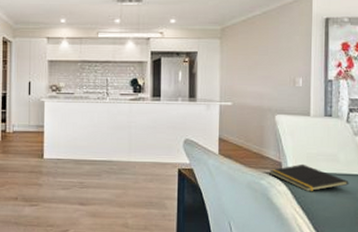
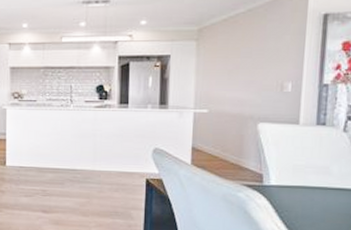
notepad: present [269,163,349,192] -> none [248,176,342,207]

